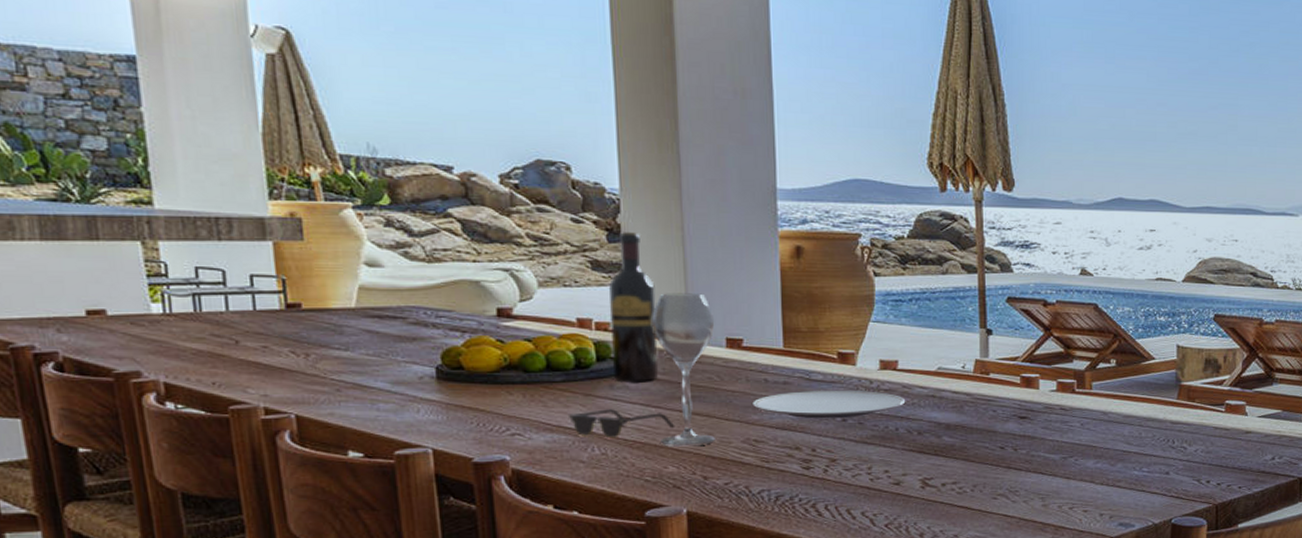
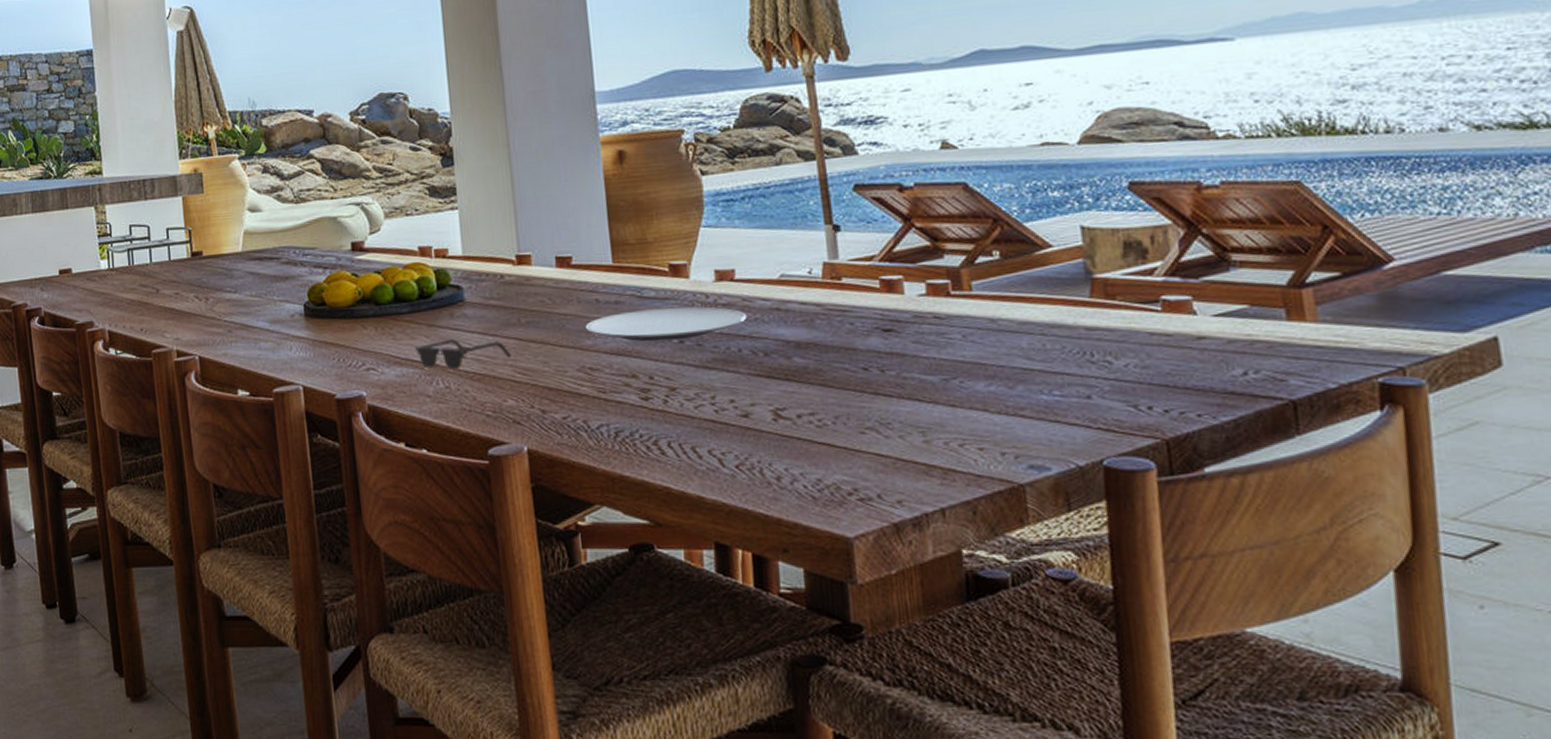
wine bottle: present [609,231,659,383] -> none [445,154,494,311]
wineglass: present [652,293,715,447] -> none [484,211,551,378]

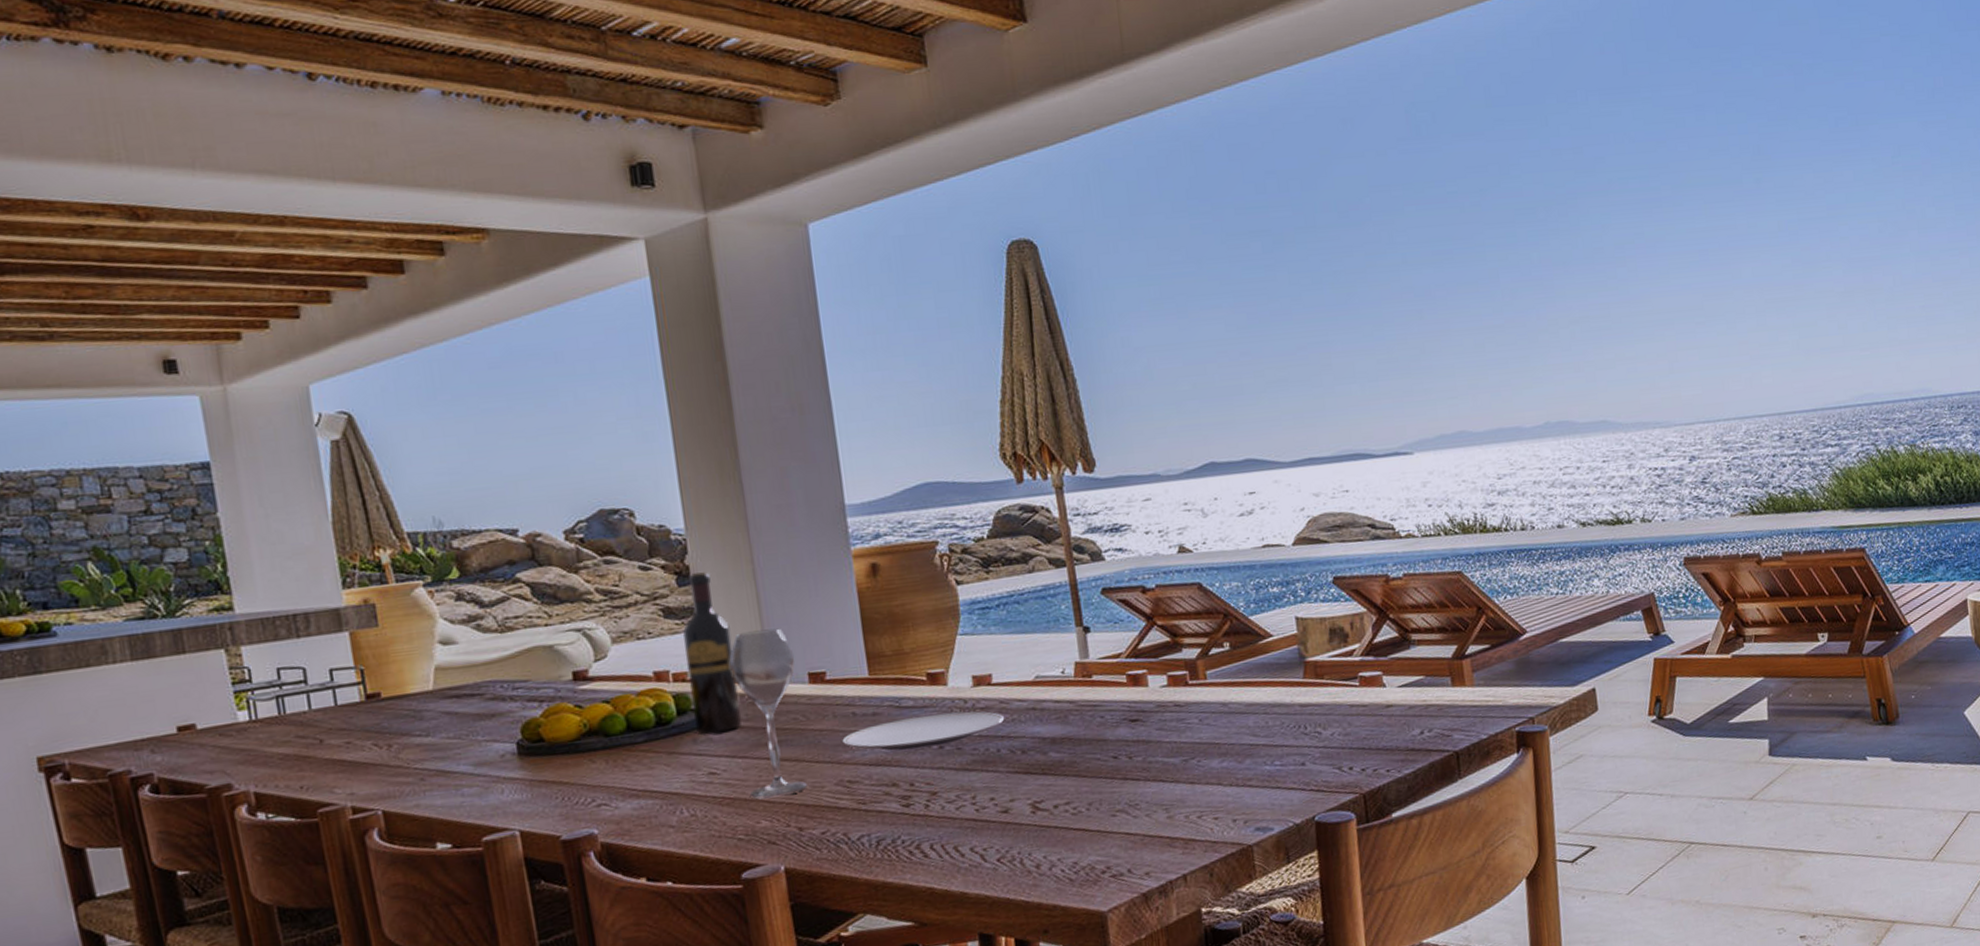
sunglasses: present [415,339,512,371] -> none [654,763,764,799]
wine bottle: none [445,154,494,311] -> present [683,572,743,735]
wineglass: none [484,211,551,378] -> present [729,628,807,799]

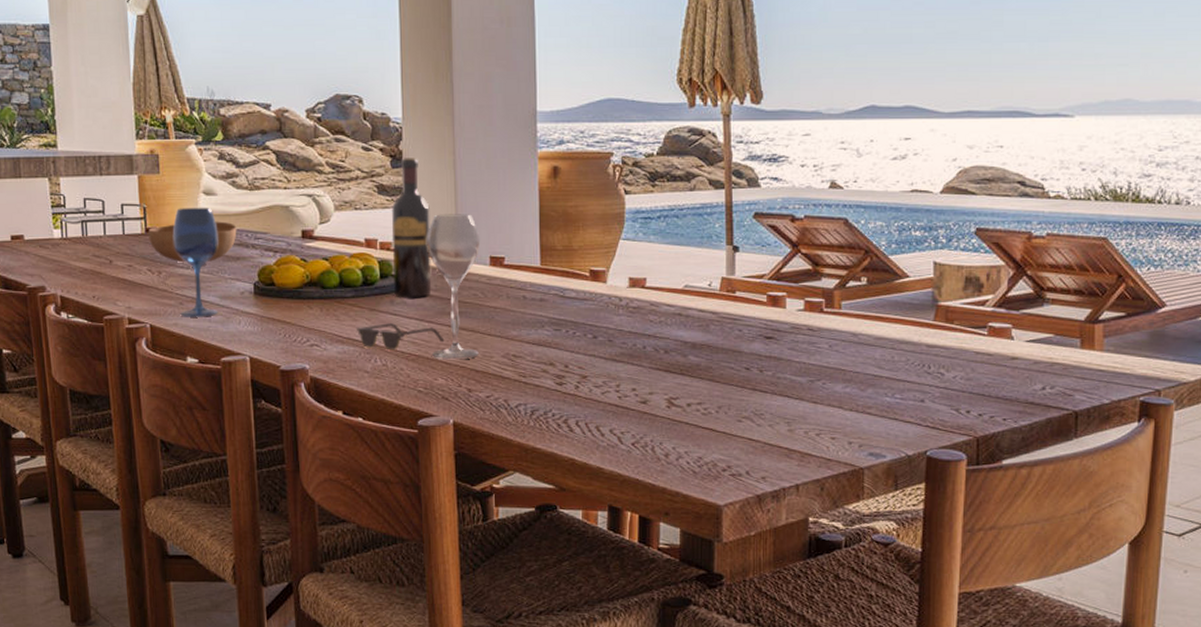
bowl: none [369,673,489,731] -> present [148,221,237,263]
wineglass: none [402,660,474,796] -> present [172,208,219,317]
sunglasses: none [654,763,764,799] -> present [357,323,445,351]
plate: present [842,711,1005,751] -> none [512,308,653,336]

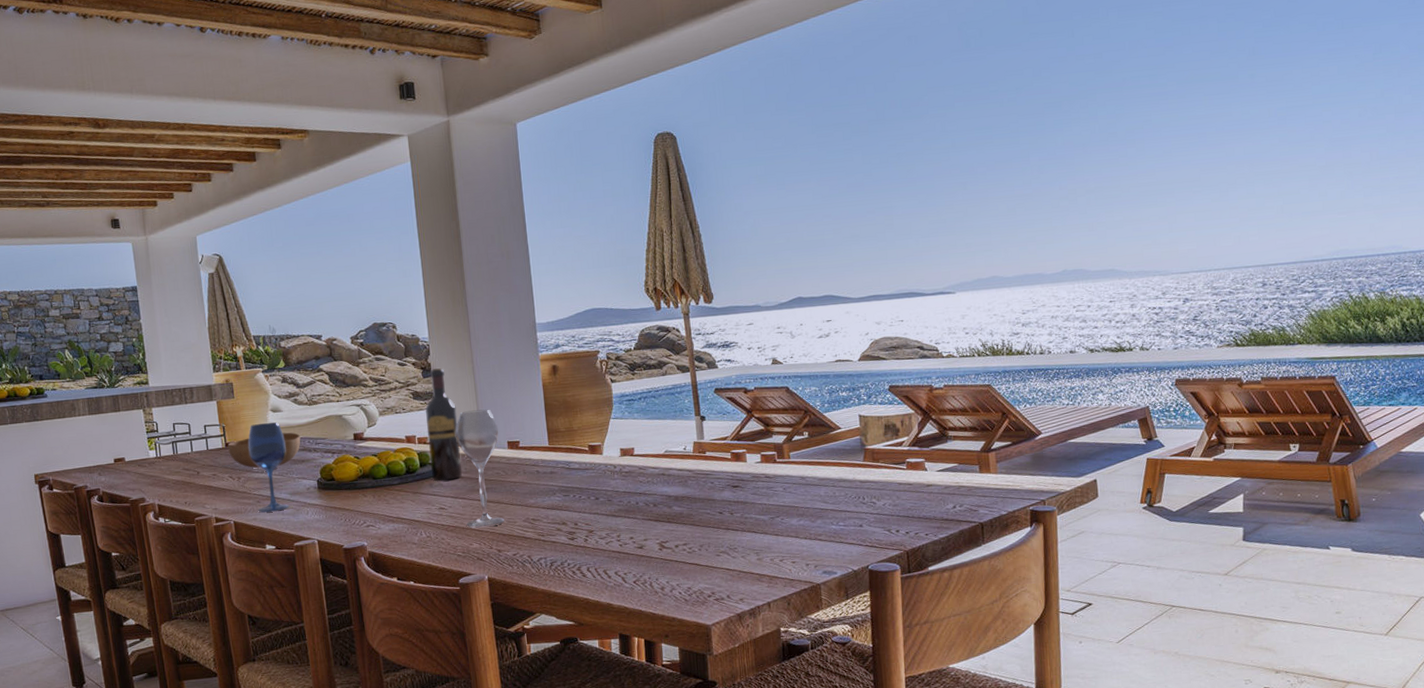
sunglasses: present [357,323,445,351] -> none [404,502,476,525]

